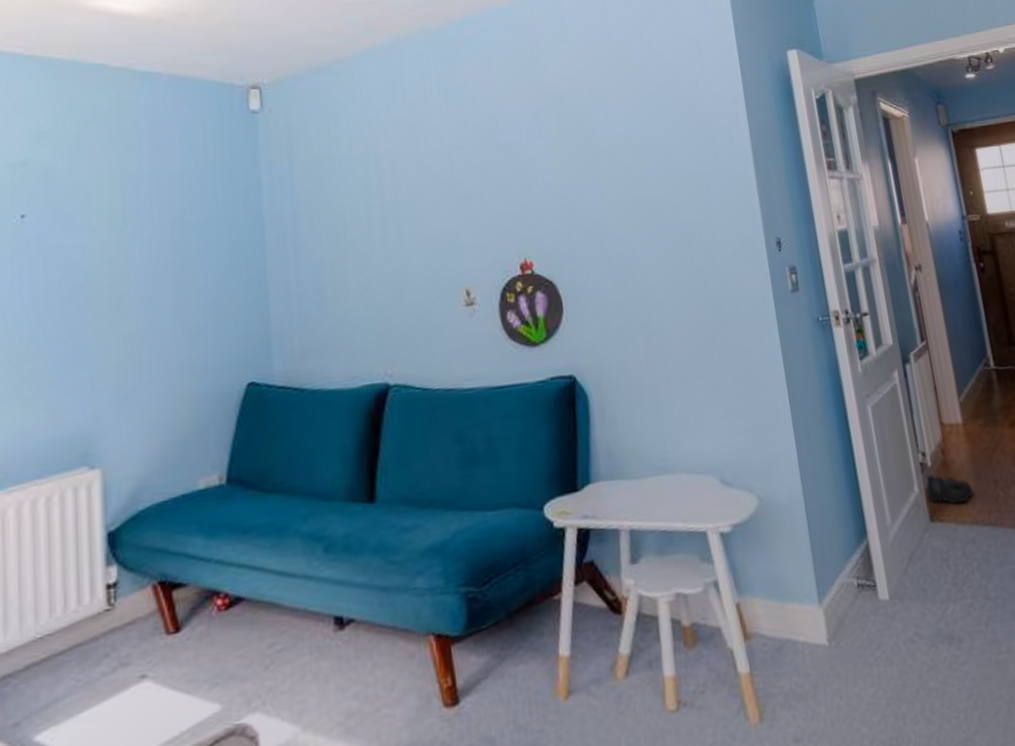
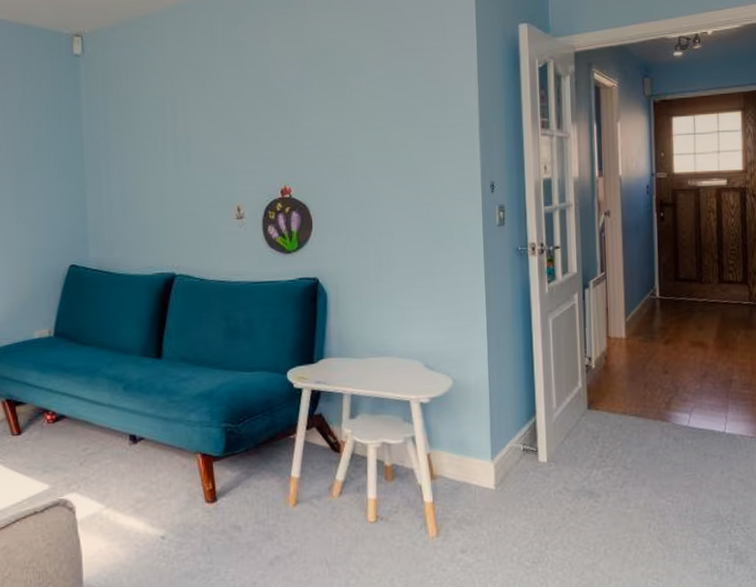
boots: present [924,472,974,505] -> none [587,373,626,399]

